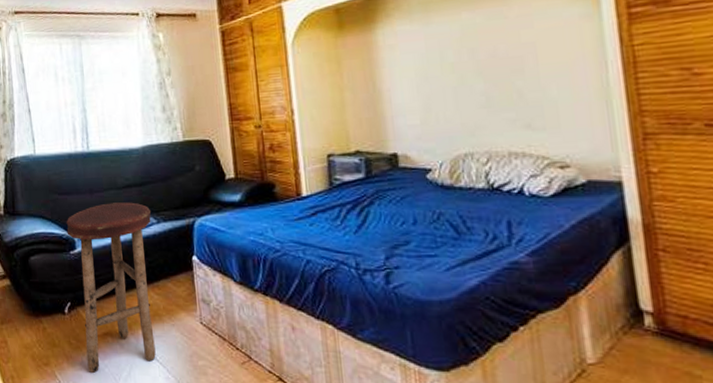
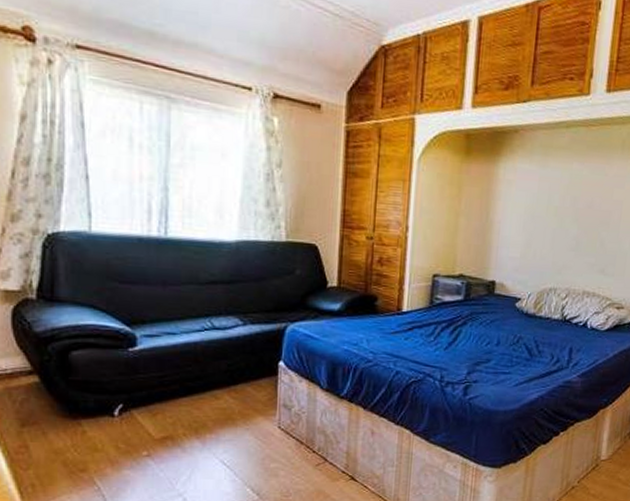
stool: present [66,202,156,373] -> none [126,298,238,478]

